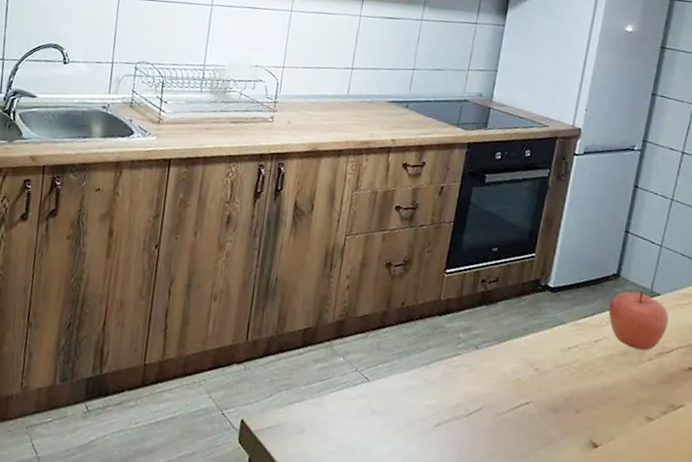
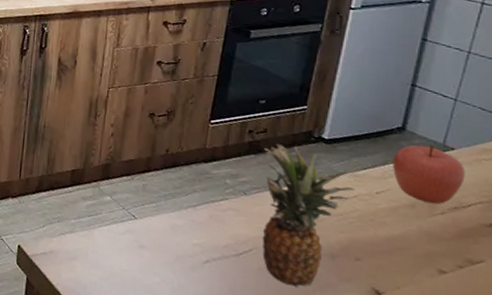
fruit: none [491,294,576,446] -> present [262,144,355,287]

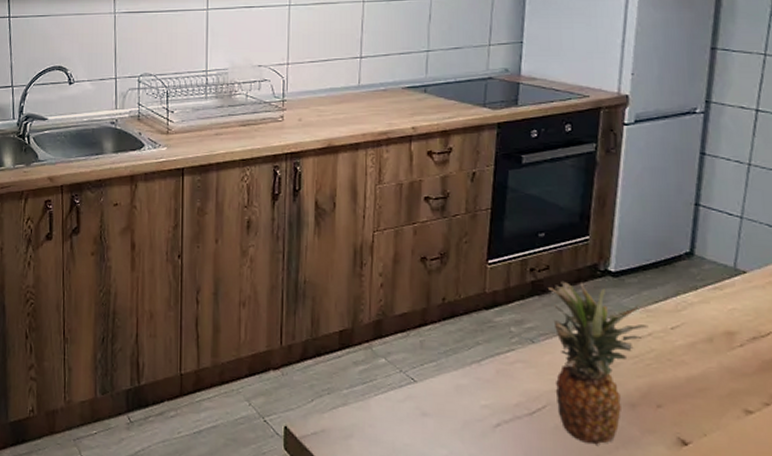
fruit: present [393,143,465,204] -> none [685,268,761,336]

